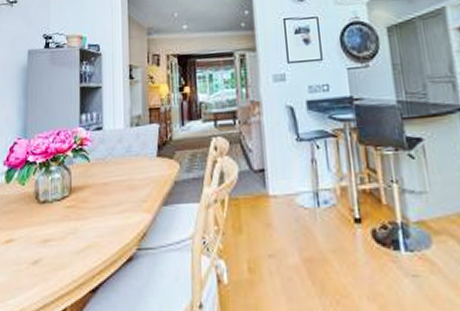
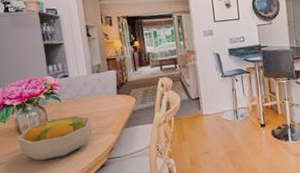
fruit bowl: none [34,181,122,242] -> present [17,115,92,161]

